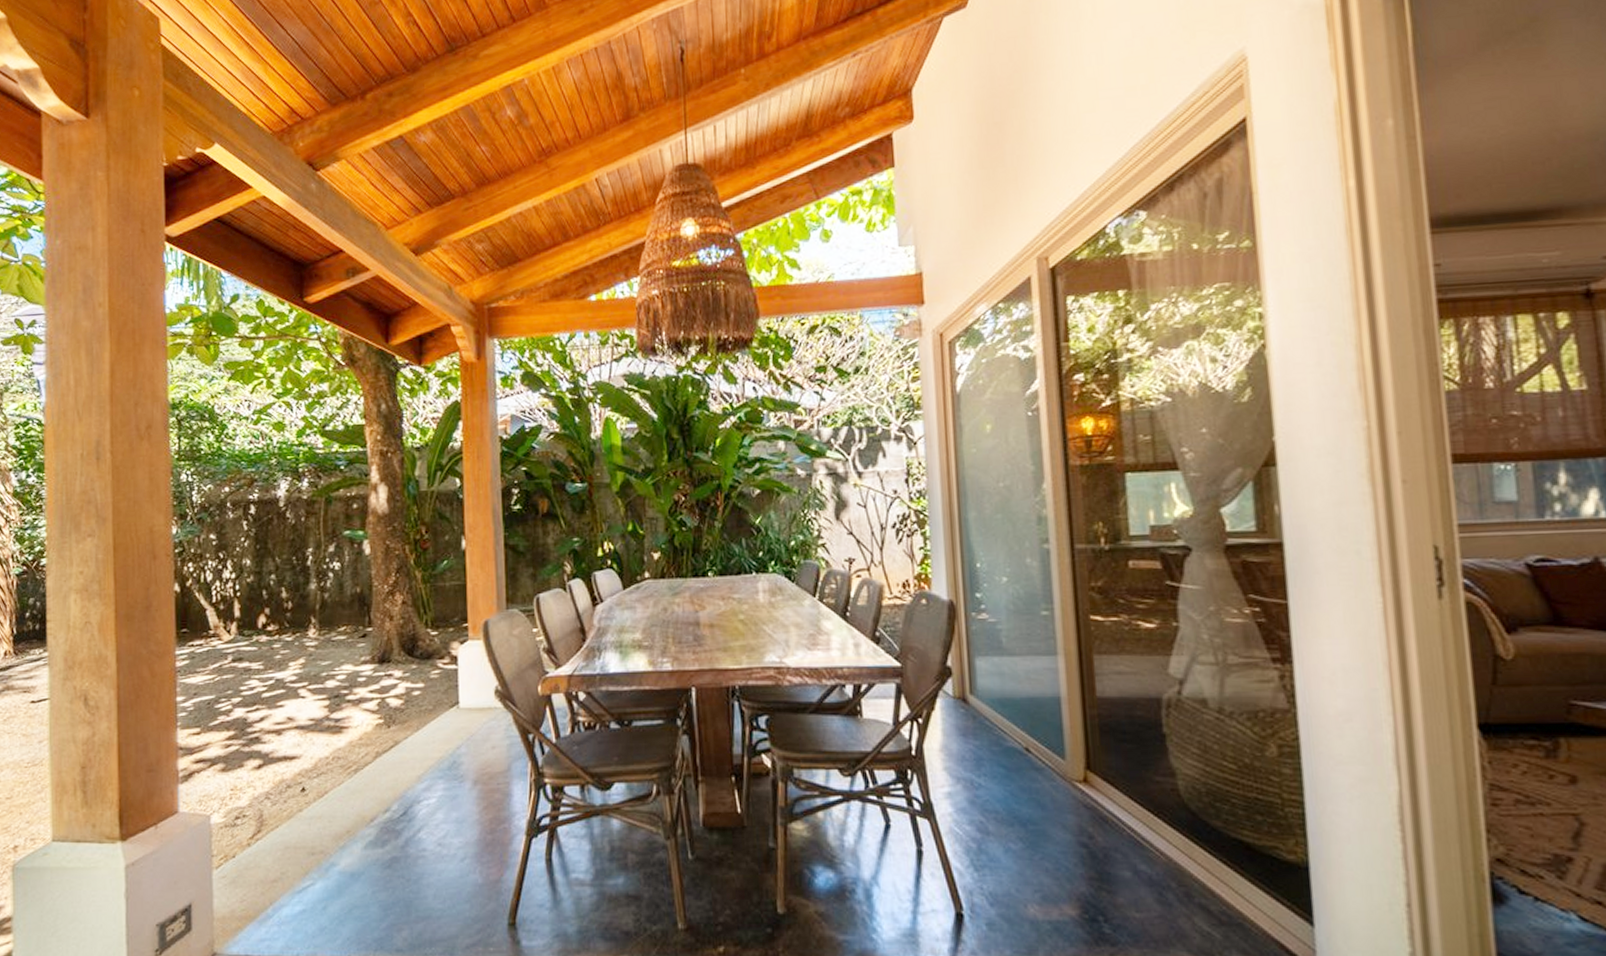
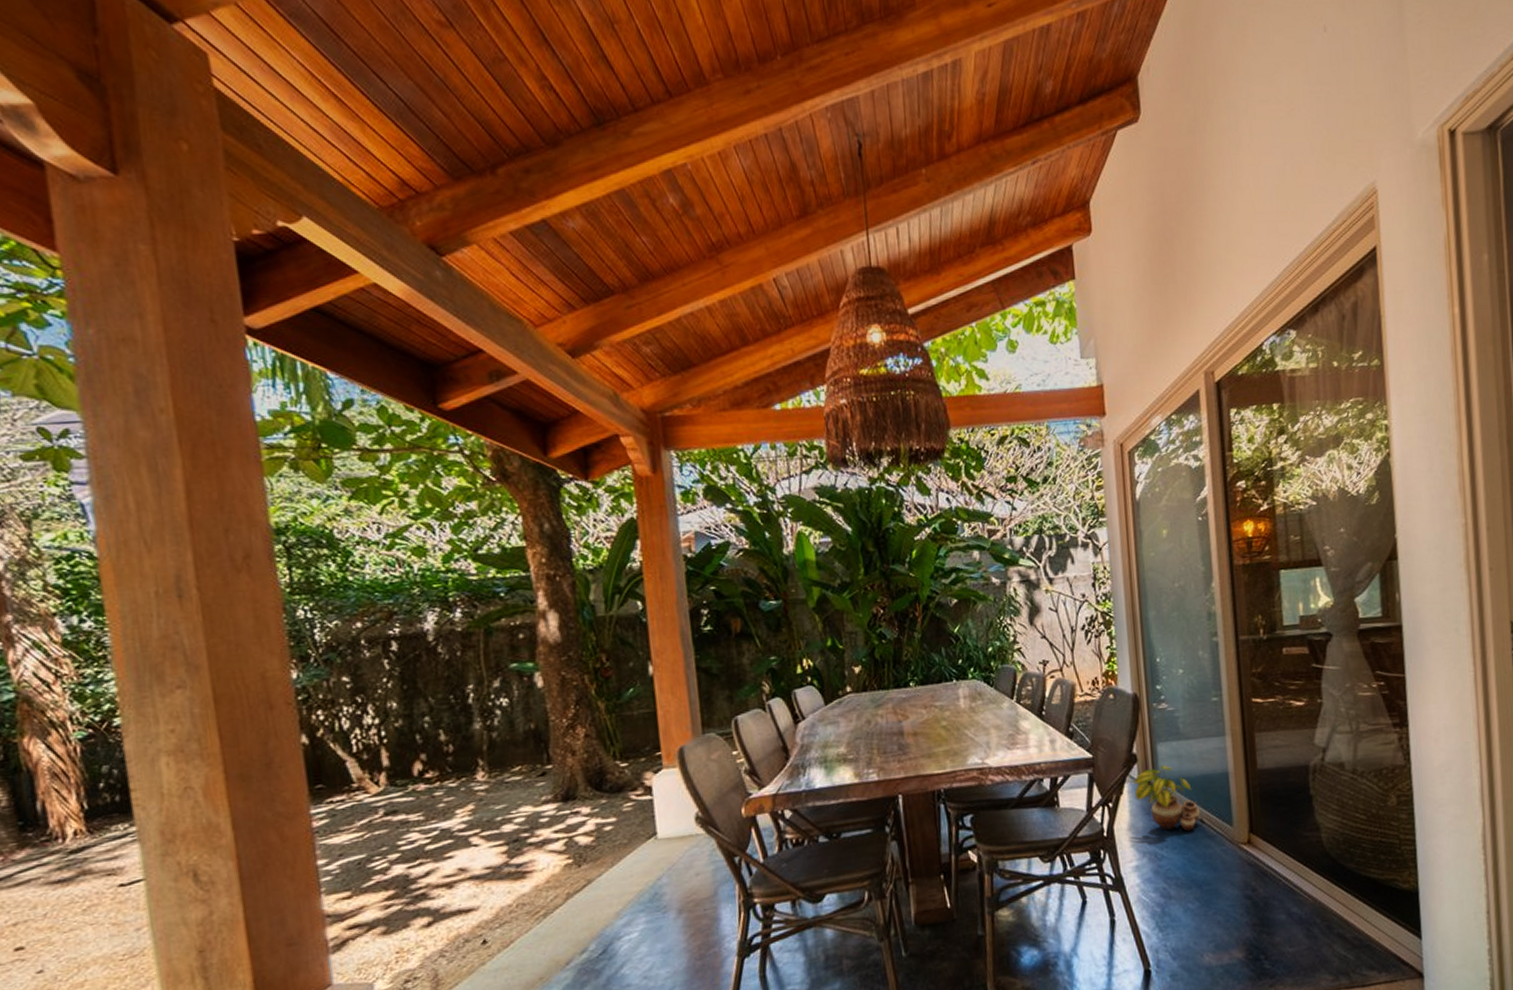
potted plant: none [947,681,1026,760] -> present [1133,764,1201,832]

